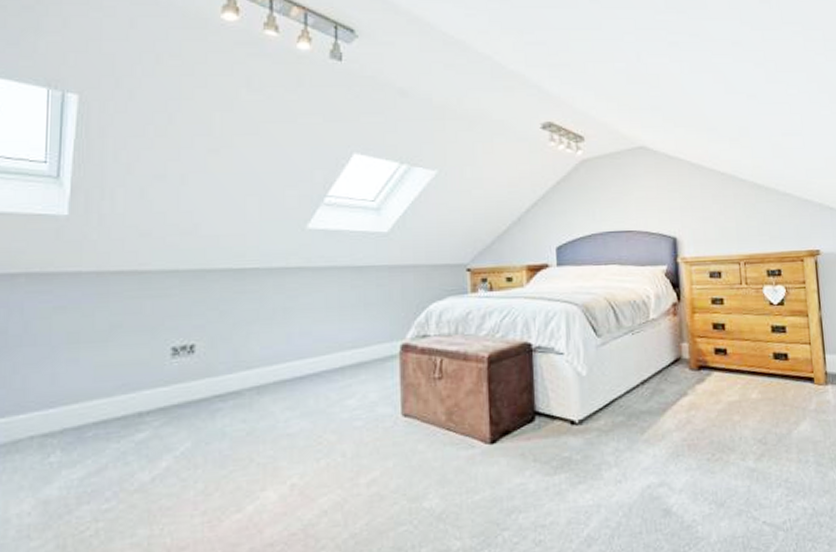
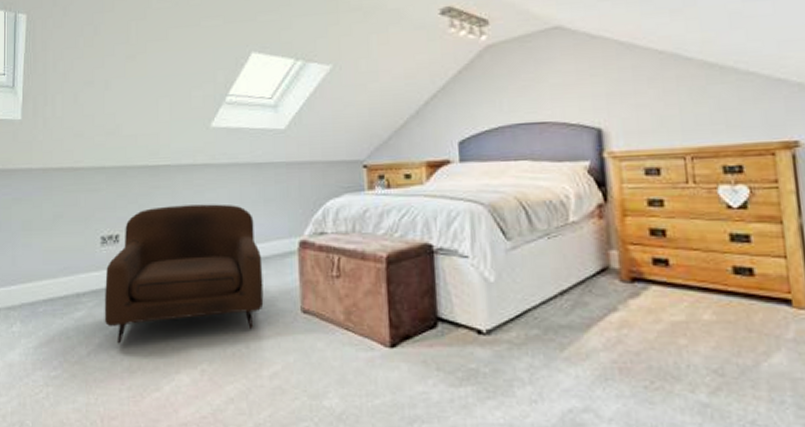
armchair: none [173,308,362,465] -> present [104,204,264,344]

